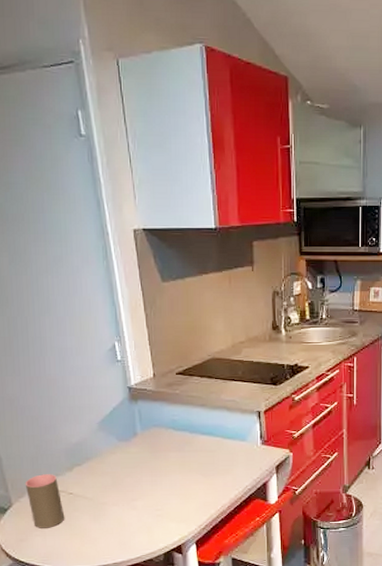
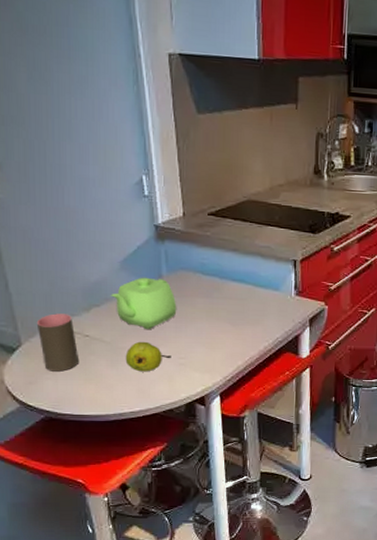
teapot: none [90,436,152,484] -> present [110,277,177,329]
fruit: none [106,496,149,525] -> present [125,341,171,372]

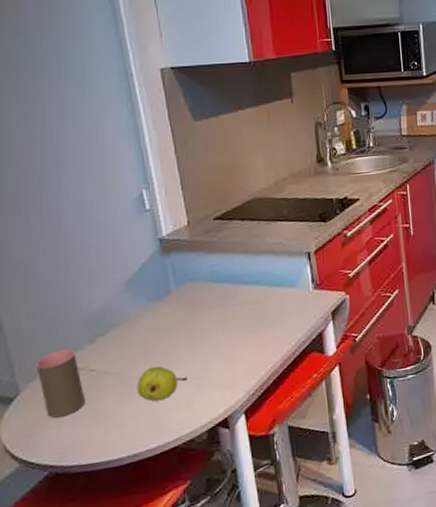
teapot: present [110,277,177,329] -> none [116,294,190,352]

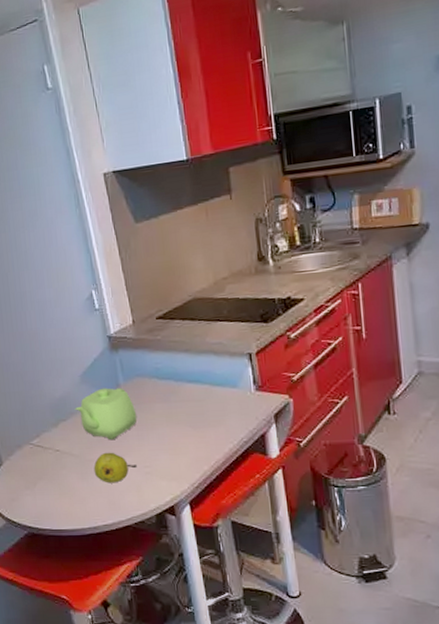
cup: present [35,349,86,418] -> none [13,431,53,487]
teapot: none [116,294,190,352] -> present [74,388,137,439]

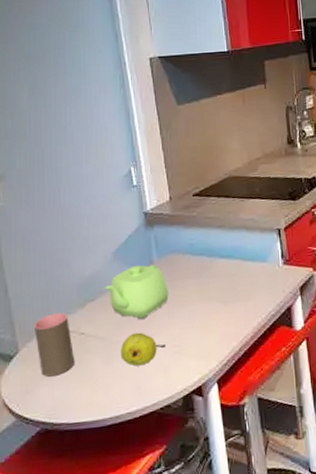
cup: none [13,431,53,487] -> present [33,312,75,377]

